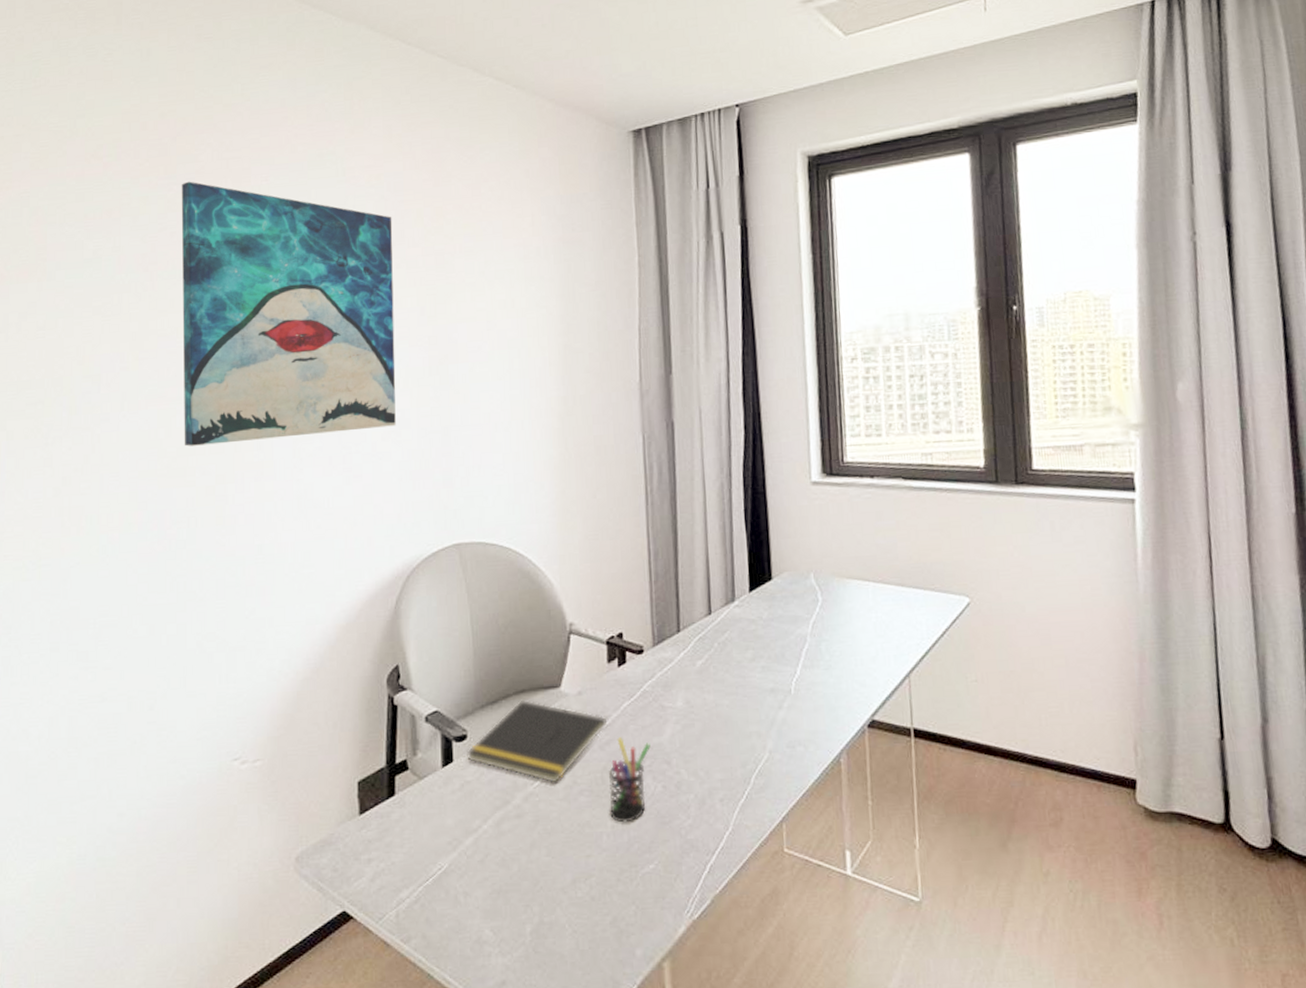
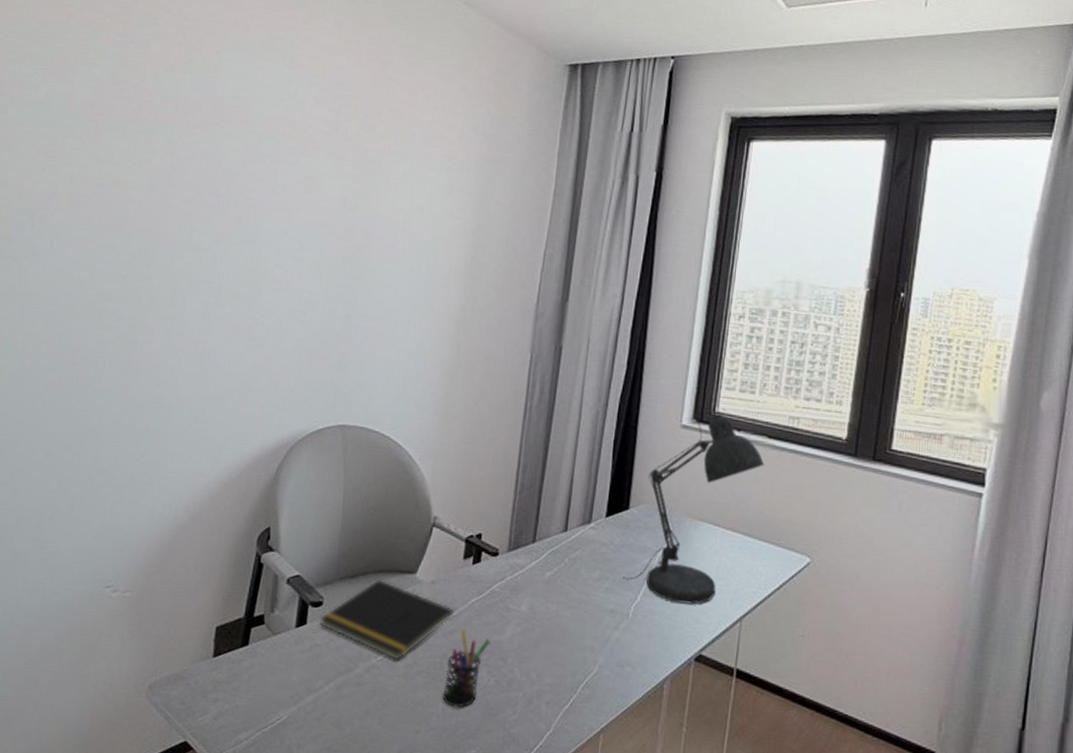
wall art: present [181,181,396,447] -> none [103,42,330,306]
desk lamp: none [778,463,905,669] -> present [622,411,765,605]

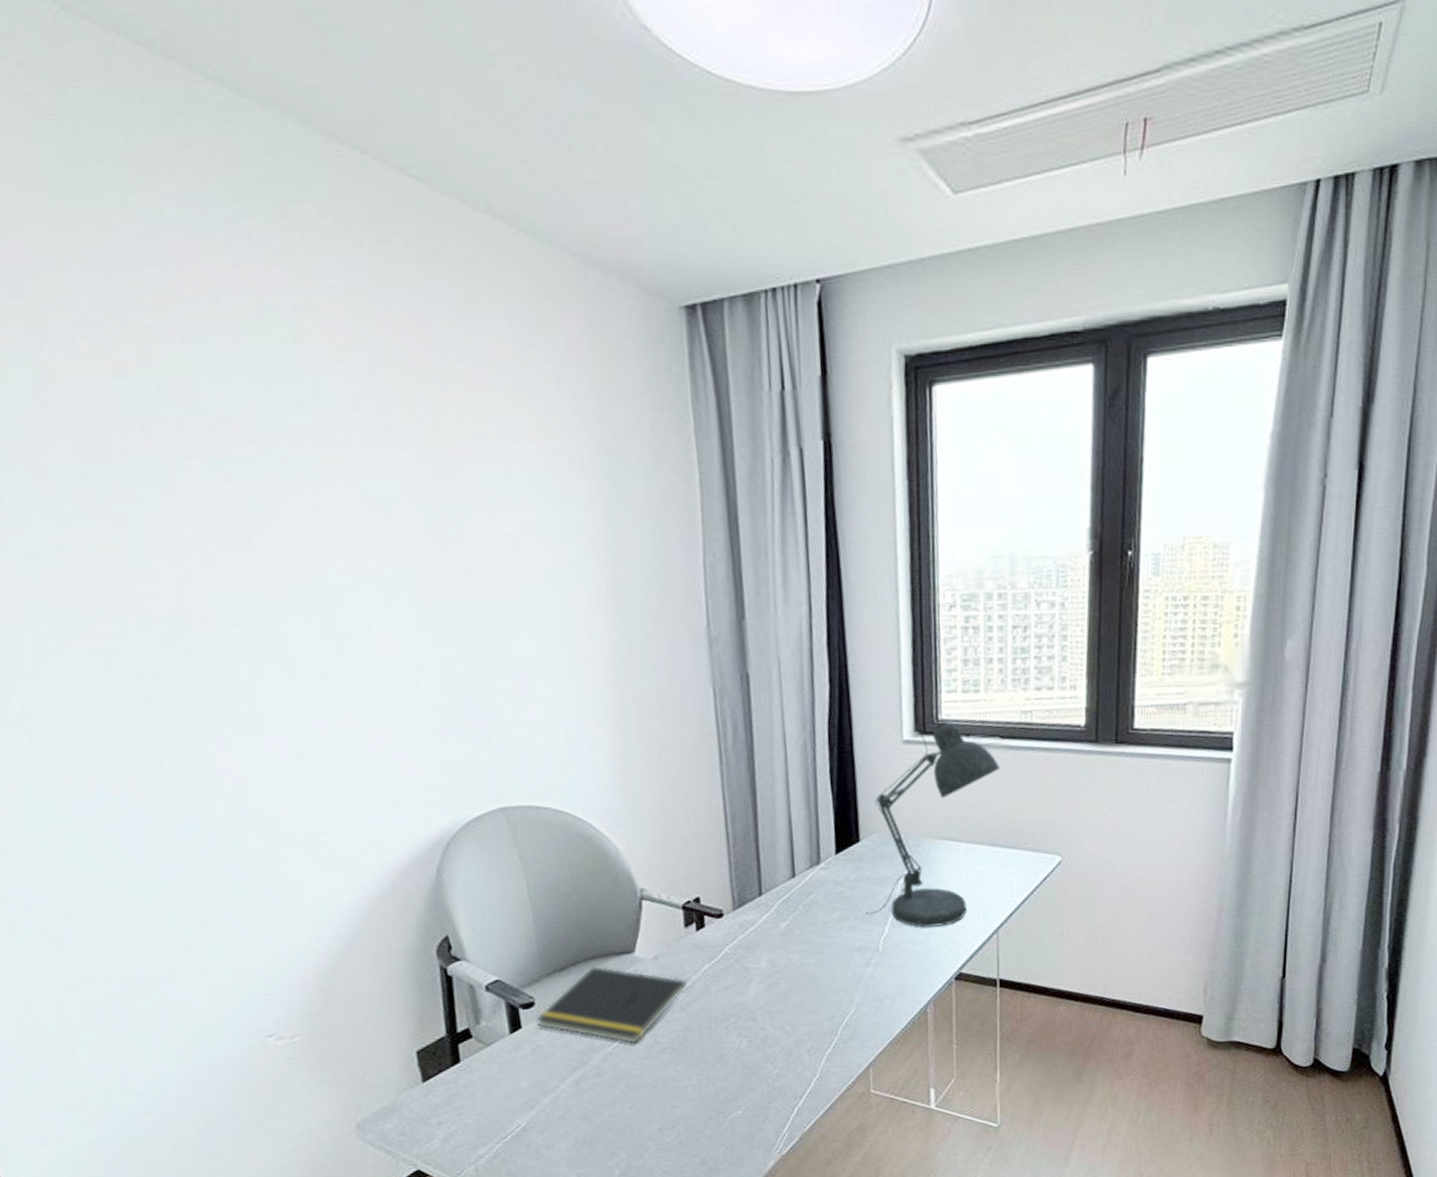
pen holder: present [442,629,491,708] -> none [691,998,734,1076]

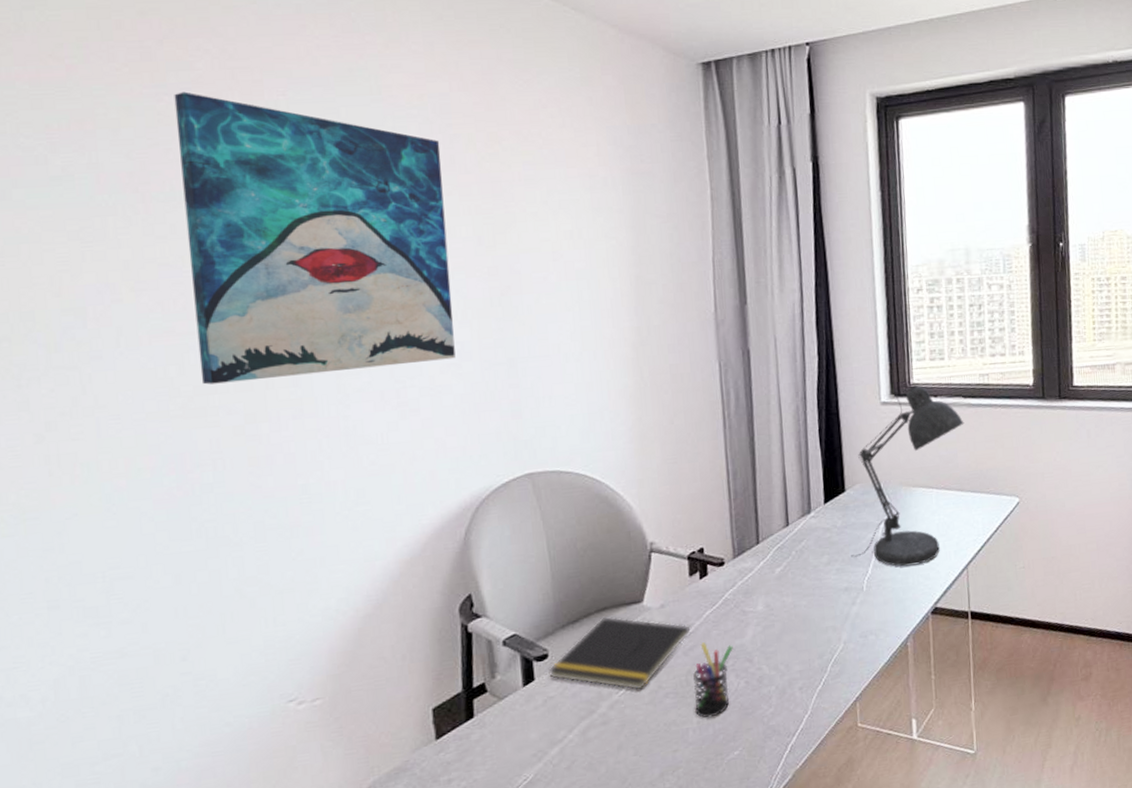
wall art: none [55,338,412,696] -> present [174,91,456,385]
pen holder: none [691,998,734,1076] -> present [693,642,733,718]

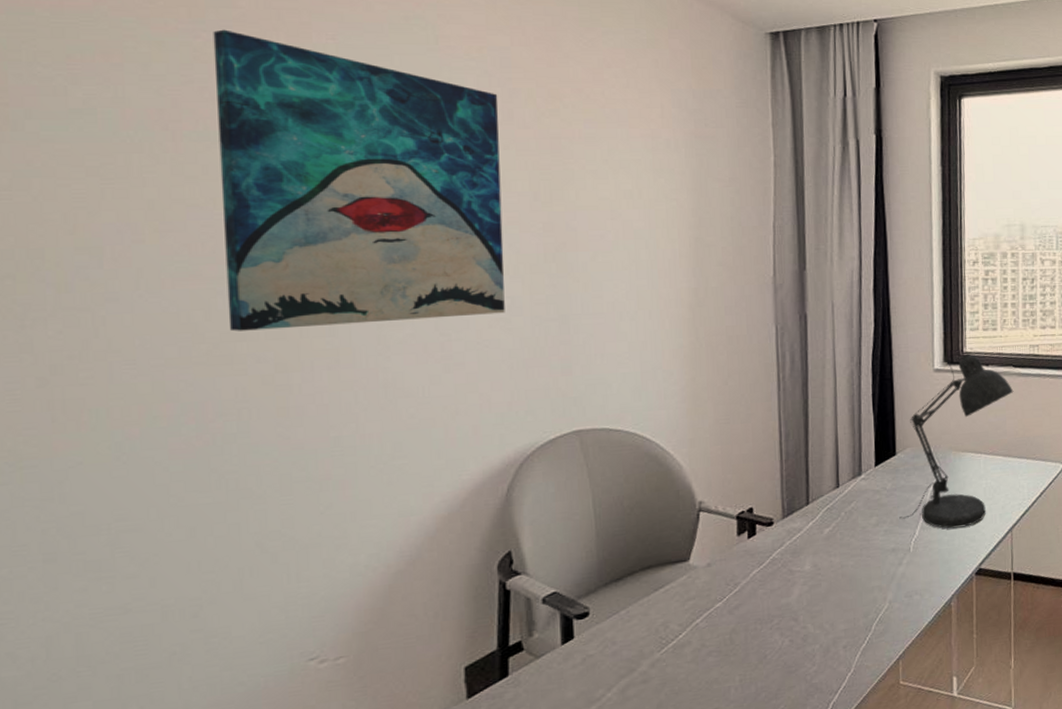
notepad: present [548,616,691,690] -> none [589,574,737,649]
pen holder: present [693,642,733,718] -> none [737,601,779,676]

